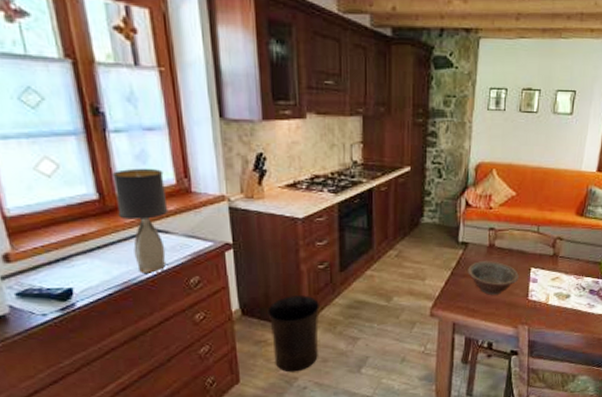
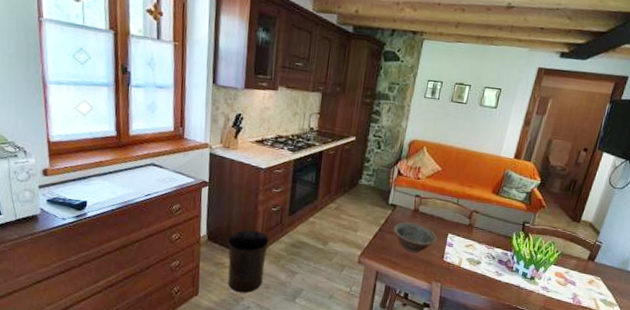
table lamp: present [112,168,169,273] -> none [128,115,166,198]

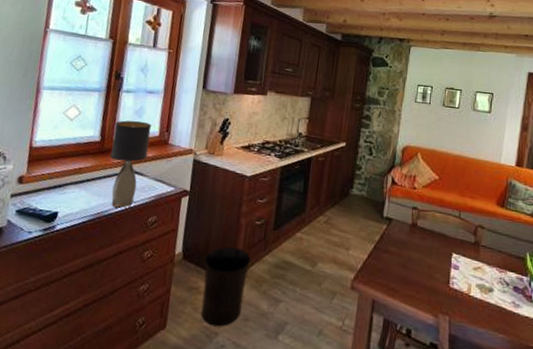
table lamp: none [128,115,166,198] -> present [110,120,152,209]
decorative bowl: present [393,222,437,253] -> none [390,238,440,277]

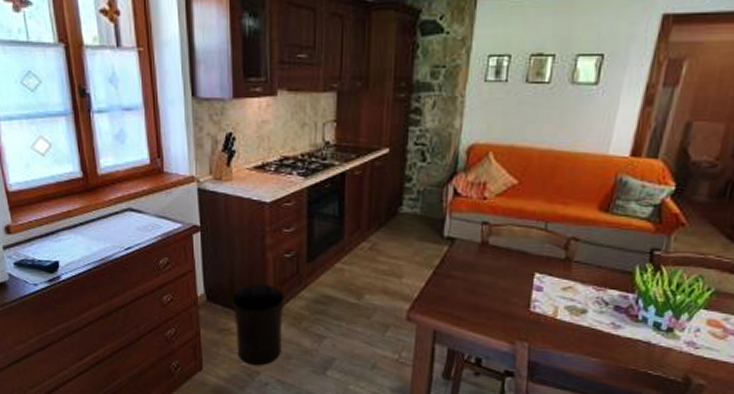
table lamp: present [110,120,152,209] -> none [94,147,142,252]

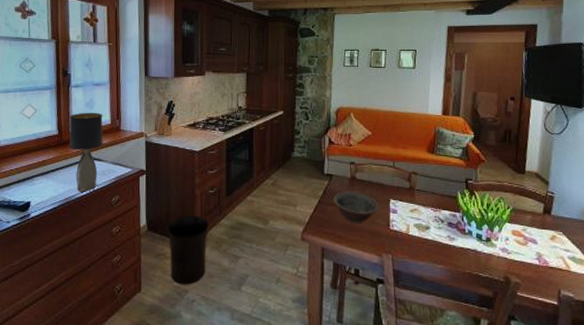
table lamp: none [94,147,142,252] -> present [69,112,103,192]
decorative bowl: none [453,261,519,302] -> present [333,191,379,223]

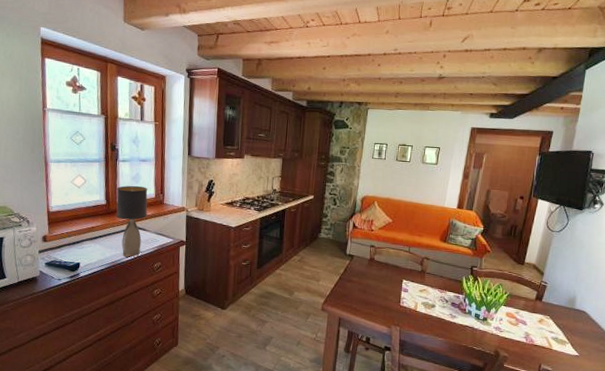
waste bin: present [168,215,209,284] -> none [203,283,240,342]
decorative bowl: present [333,191,379,223] -> none [352,270,393,299]

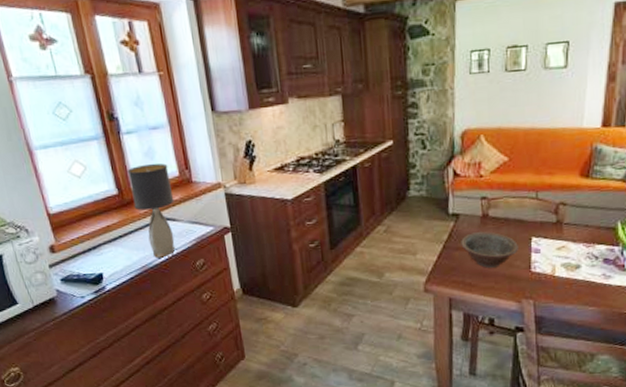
decorative bowl: none [352,270,393,299] -> present [461,232,518,268]

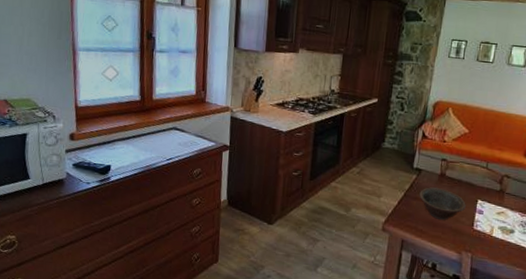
table lamp: present [127,163,176,258] -> none [151,80,188,162]

